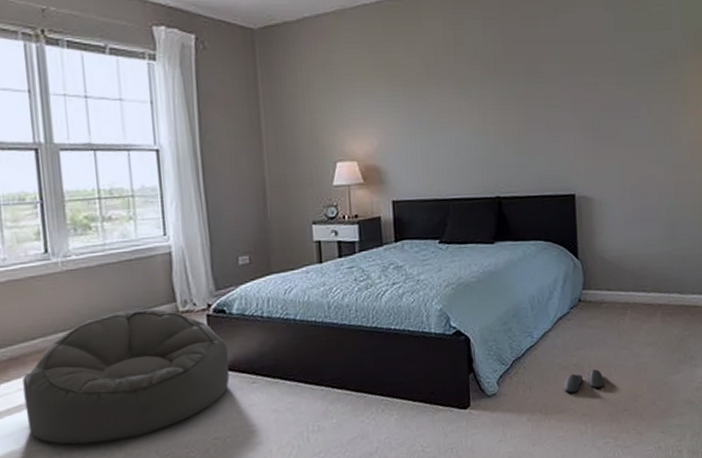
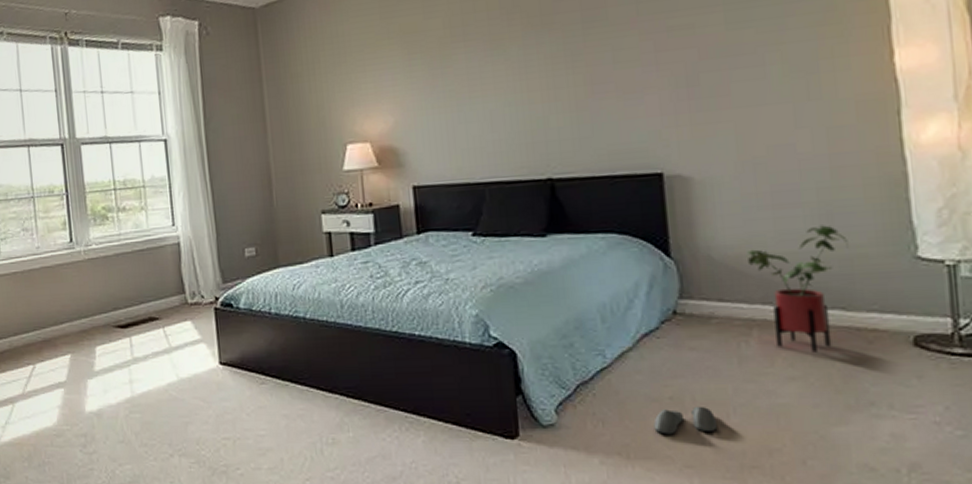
beanbag: present [22,308,230,445] -> none [54,299,238,428]
house plant: none [626,234,683,325] -> present [747,225,848,353]

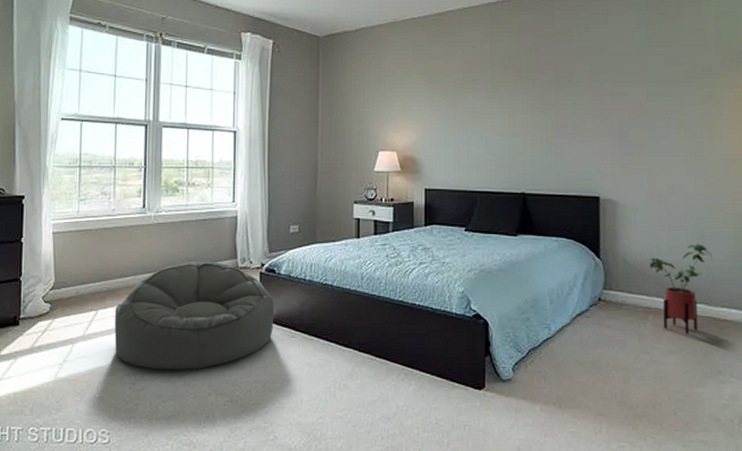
beanbag: none [54,299,238,428] -> present [114,261,275,370]
slippers: present [653,406,718,435] -> none [579,369,622,390]

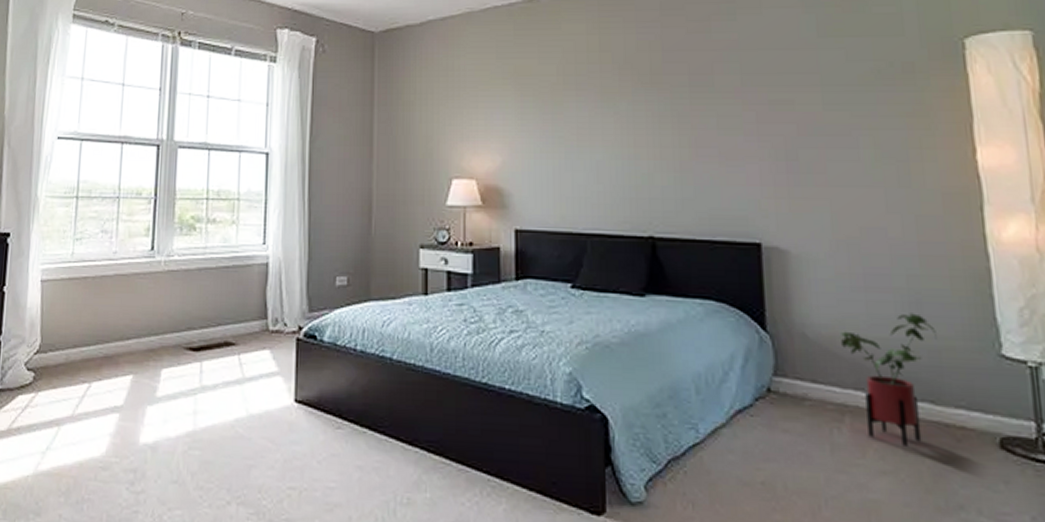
beanbag: present [114,261,275,370] -> none [110,320,315,468]

